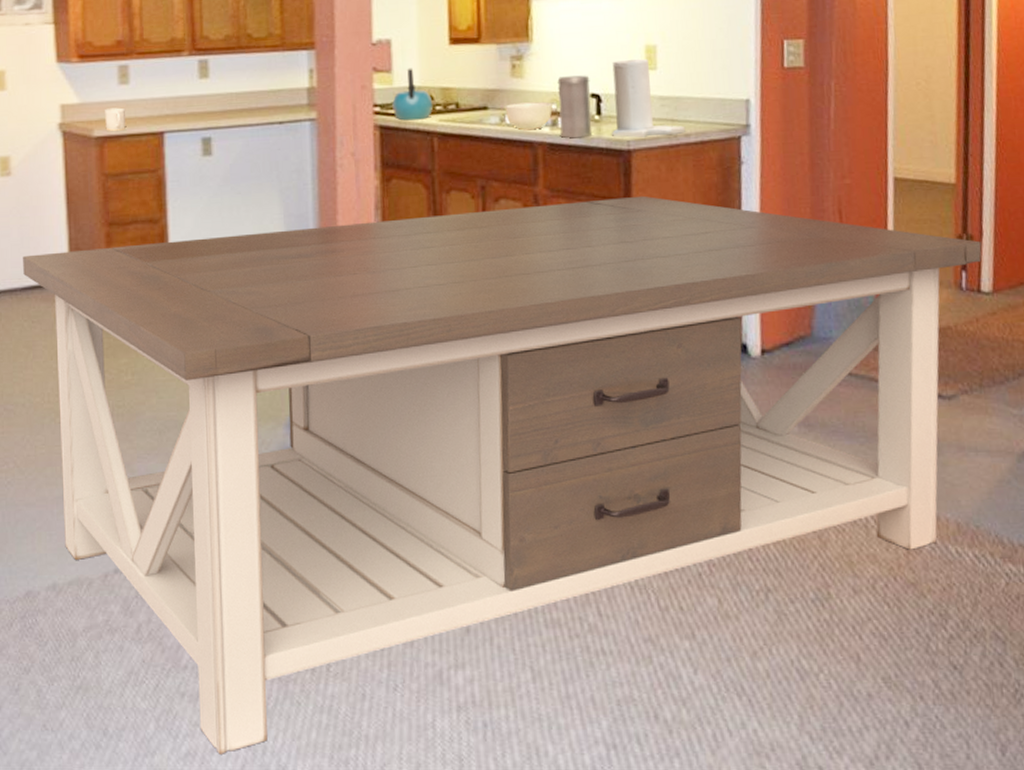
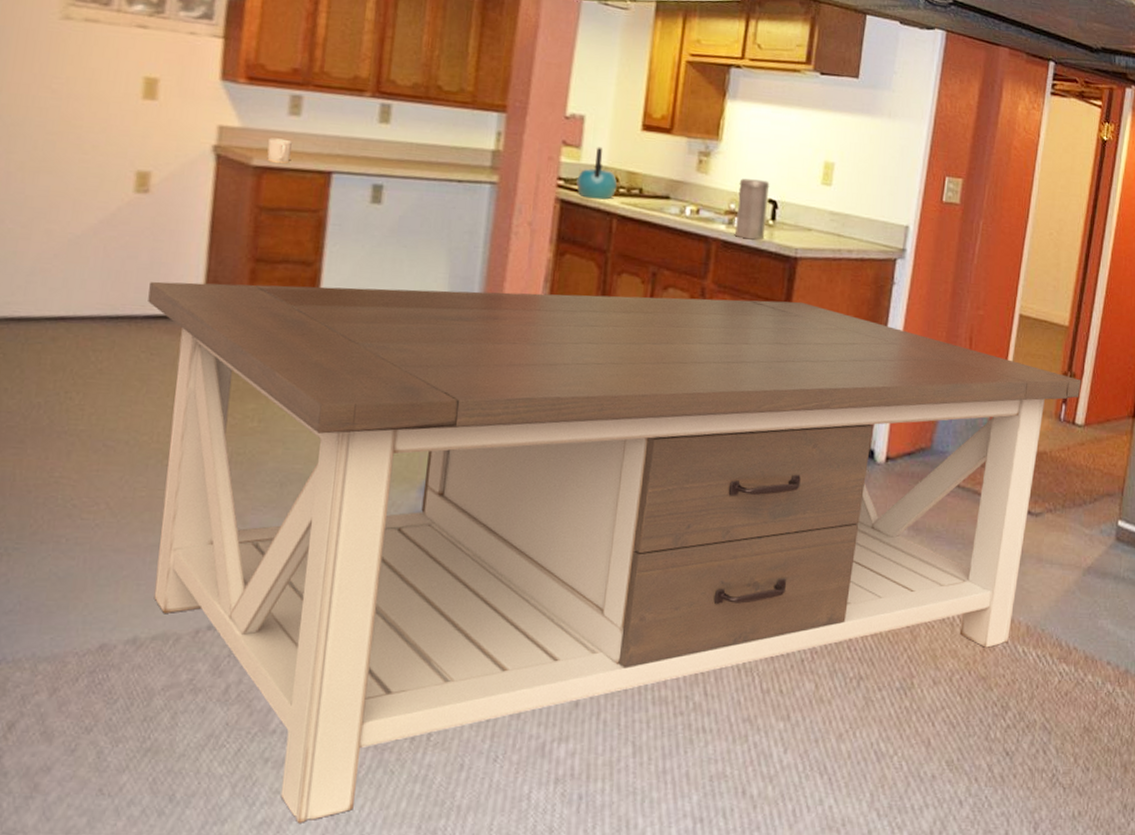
bowl: present [505,101,552,131] -> none [686,197,731,226]
paper towel: present [612,58,686,139] -> none [782,171,849,250]

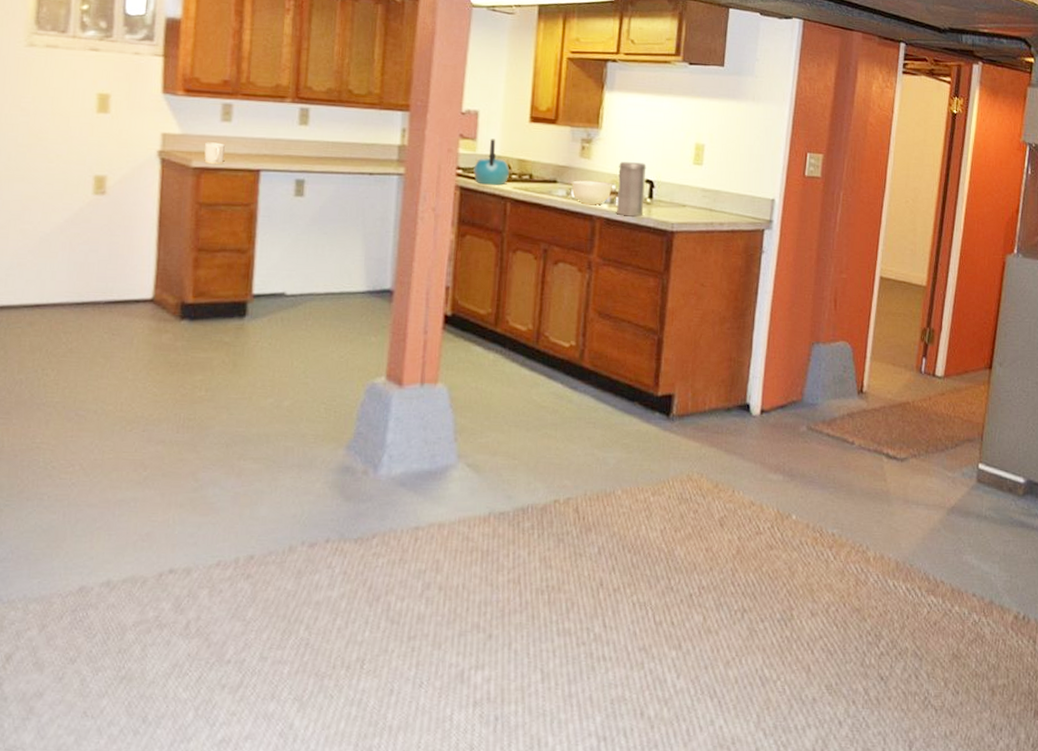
coffee table: present [148,281,1081,823] -> none [108,271,940,741]
bowl: none [686,197,731,226] -> present [571,180,612,206]

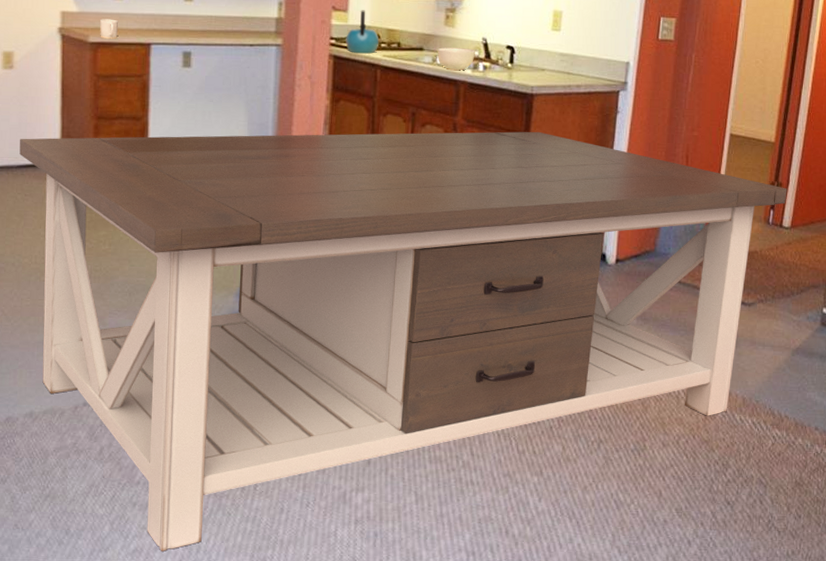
coffee table: none [108,271,940,741] -> present [19,131,787,551]
canister: present [616,162,647,217] -> none [479,29,507,81]

